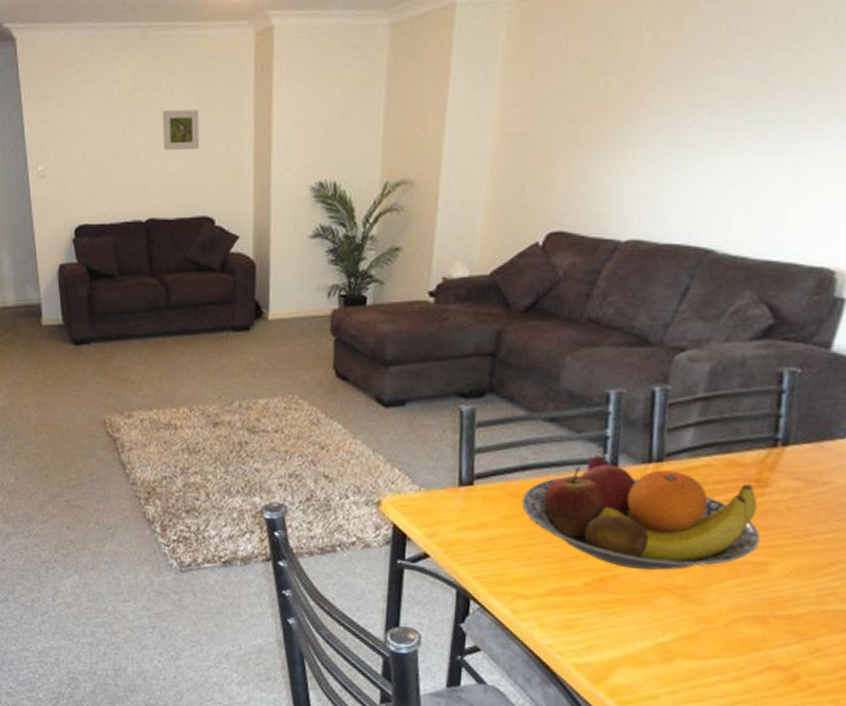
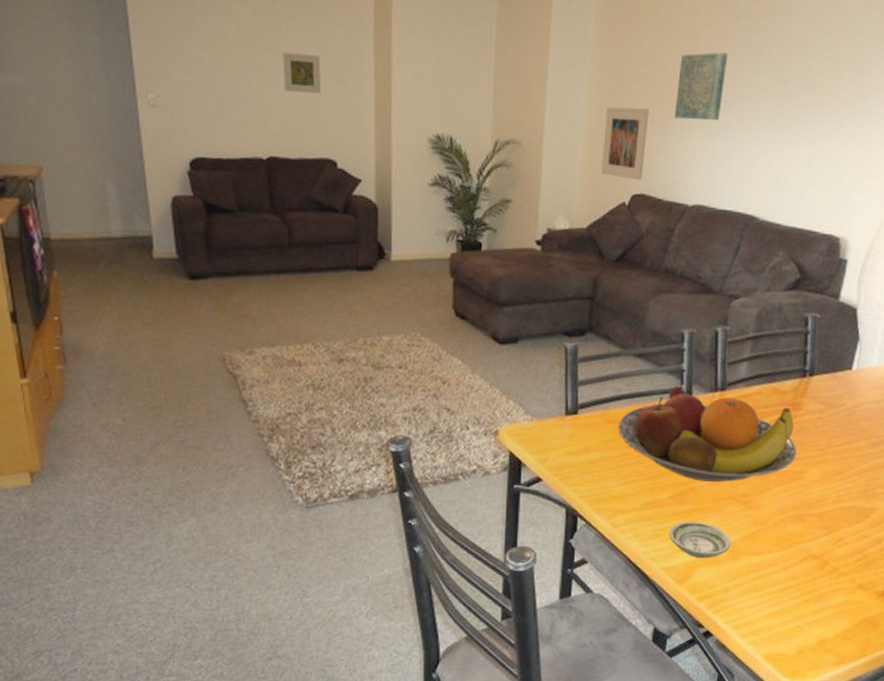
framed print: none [508,129,573,216] -> present [600,106,649,181]
saucer: none [582,613,664,658] -> present [668,522,731,558]
wall art: none [605,50,682,138] -> present [674,52,728,121]

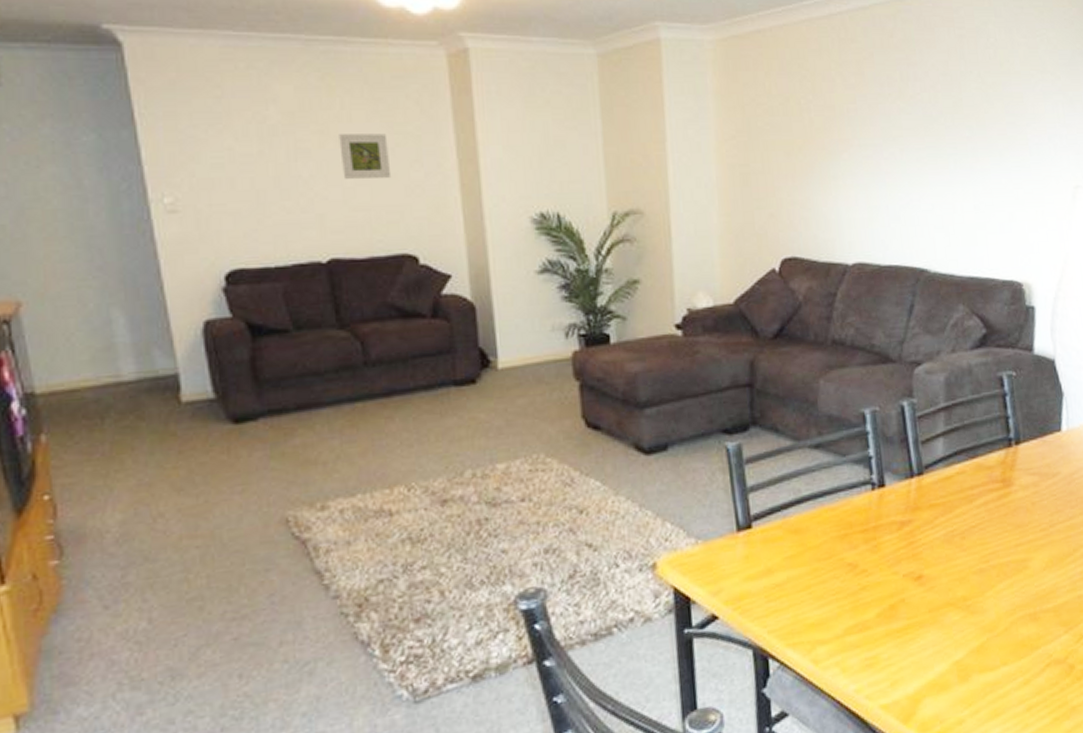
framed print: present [600,106,649,181] -> none [739,160,791,242]
fruit bowl: present [617,386,797,482] -> none [802,477,1017,589]
saucer: present [668,522,731,558] -> none [882,640,959,687]
wall art: present [674,52,728,121] -> none [815,92,869,169]

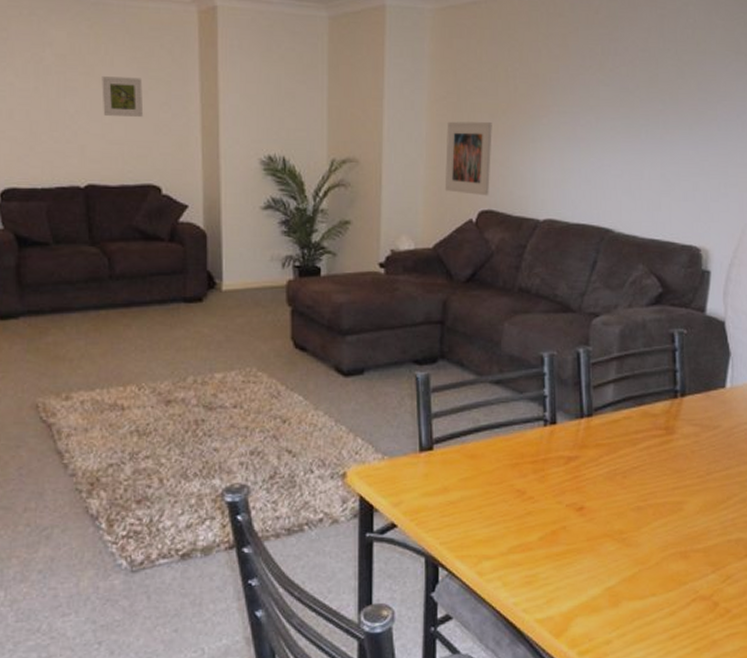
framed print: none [739,160,791,242] -> present [444,121,492,196]

